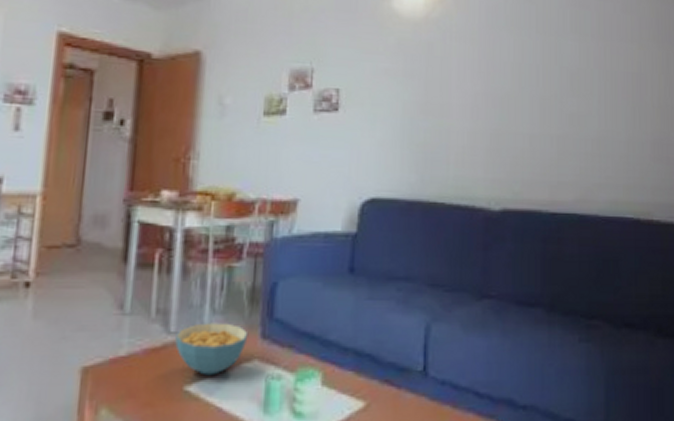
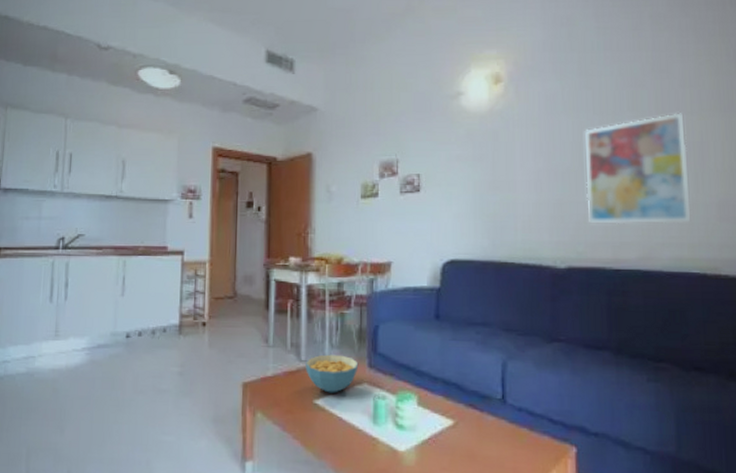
wall art: none [525,39,628,162] -> present [584,113,691,224]

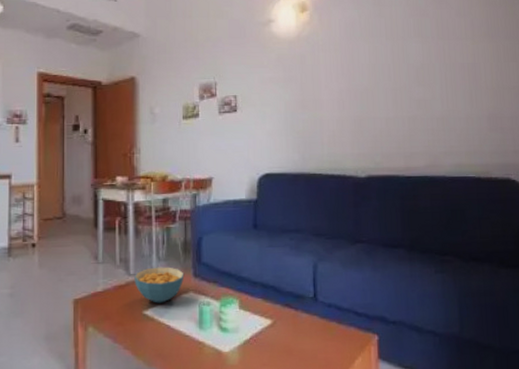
wall art: present [584,113,691,224] -> none [379,38,468,137]

